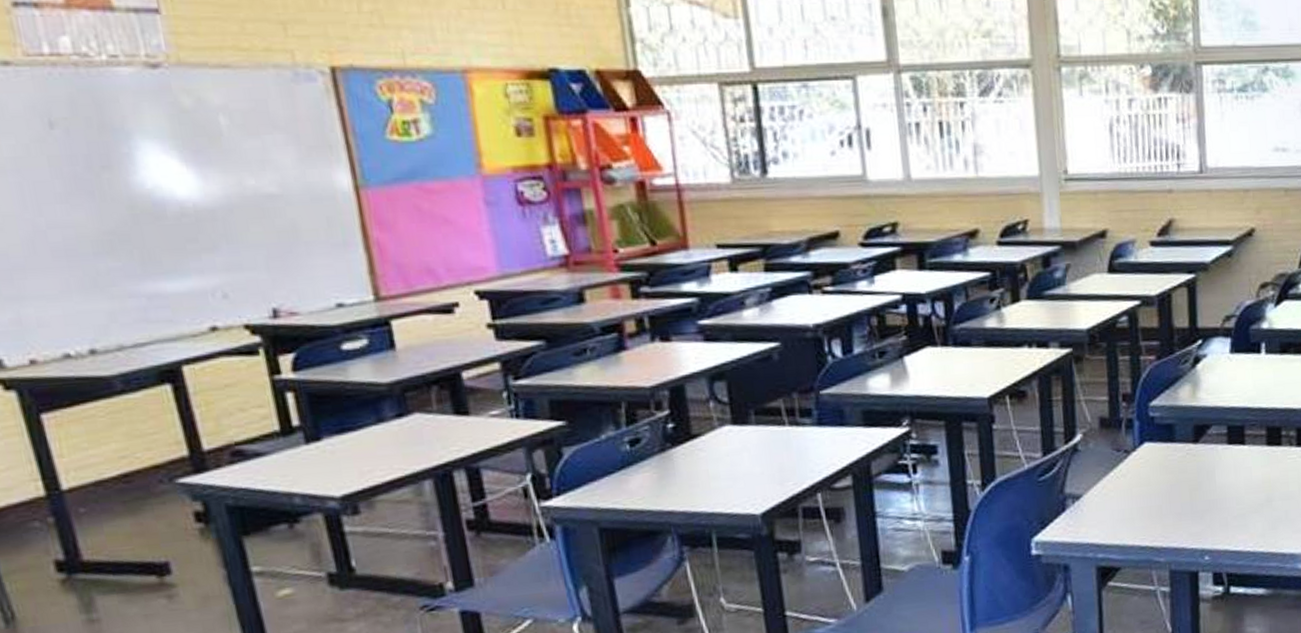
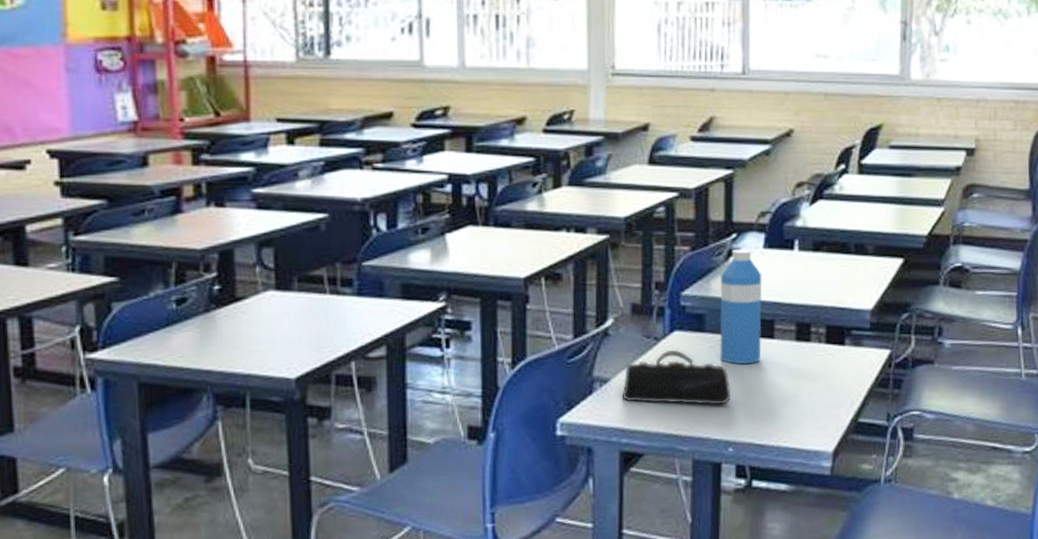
pencil case: none [1094,461,1205,517] -> present [621,349,731,406]
water bottle: none [1188,355,1233,472] -> present [719,249,762,365]

